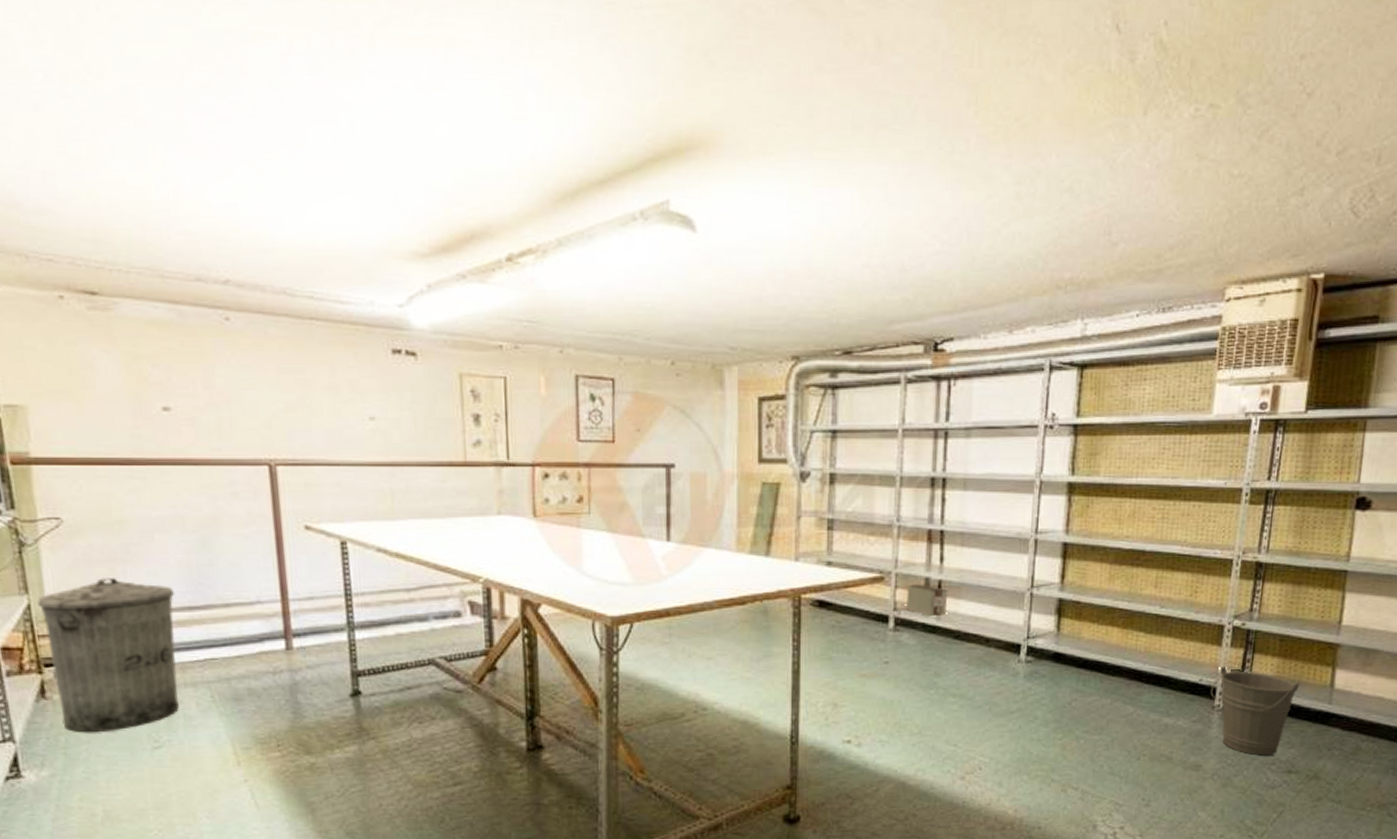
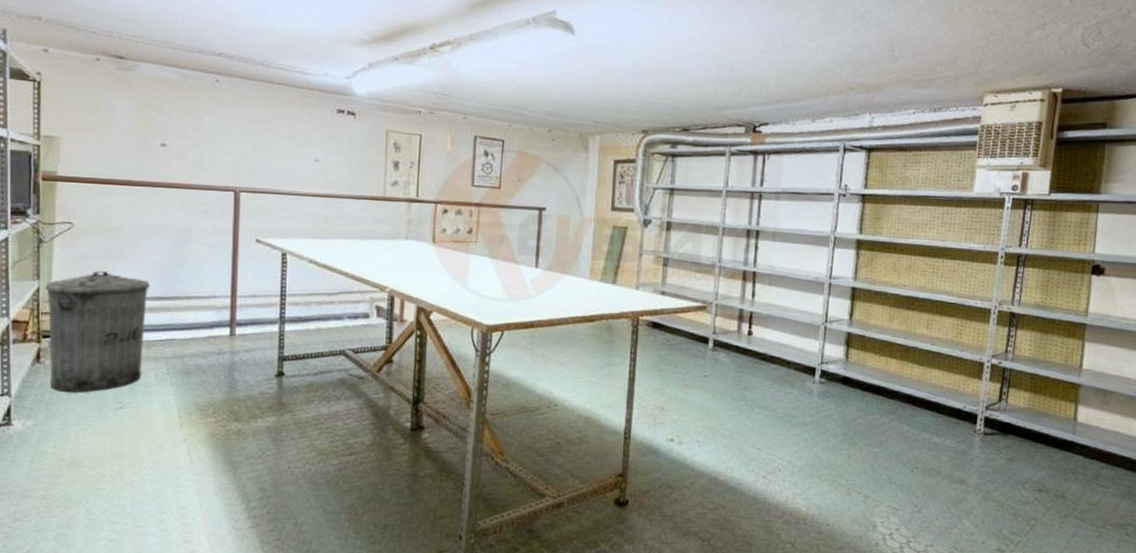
box: present [906,584,948,616] -> none [723,313,758,340]
bucket: present [1210,665,1300,756] -> none [972,396,1048,475]

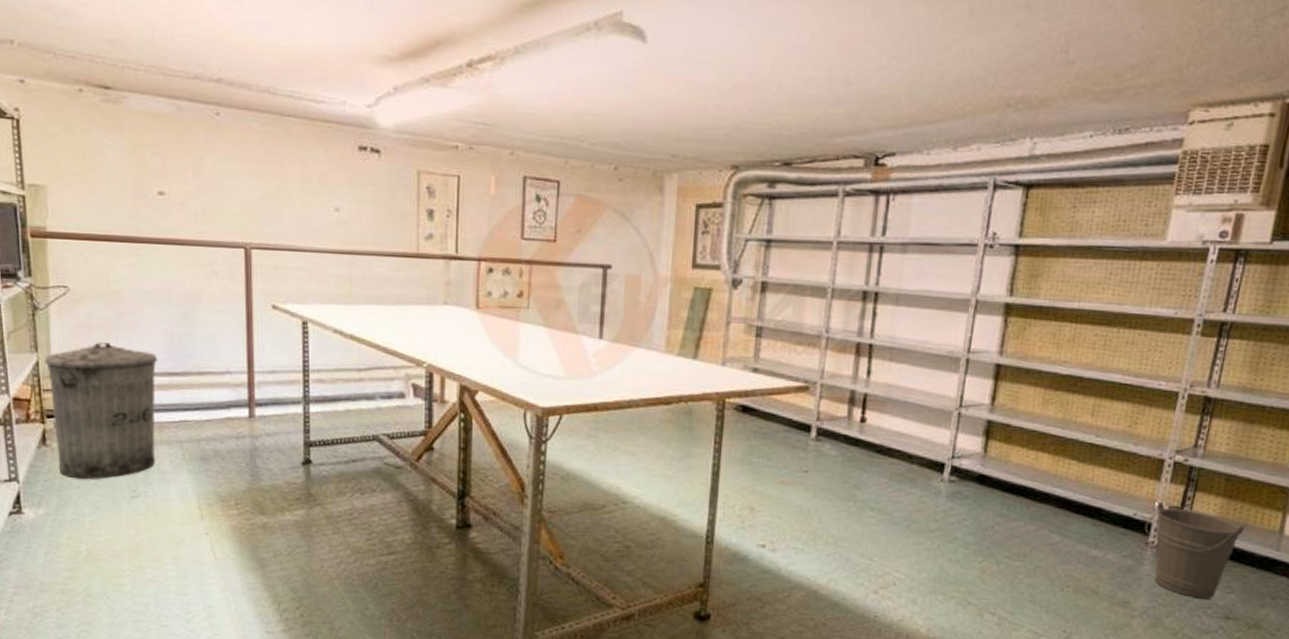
bucket: none [972,396,1048,475] -> present [1144,501,1246,599]

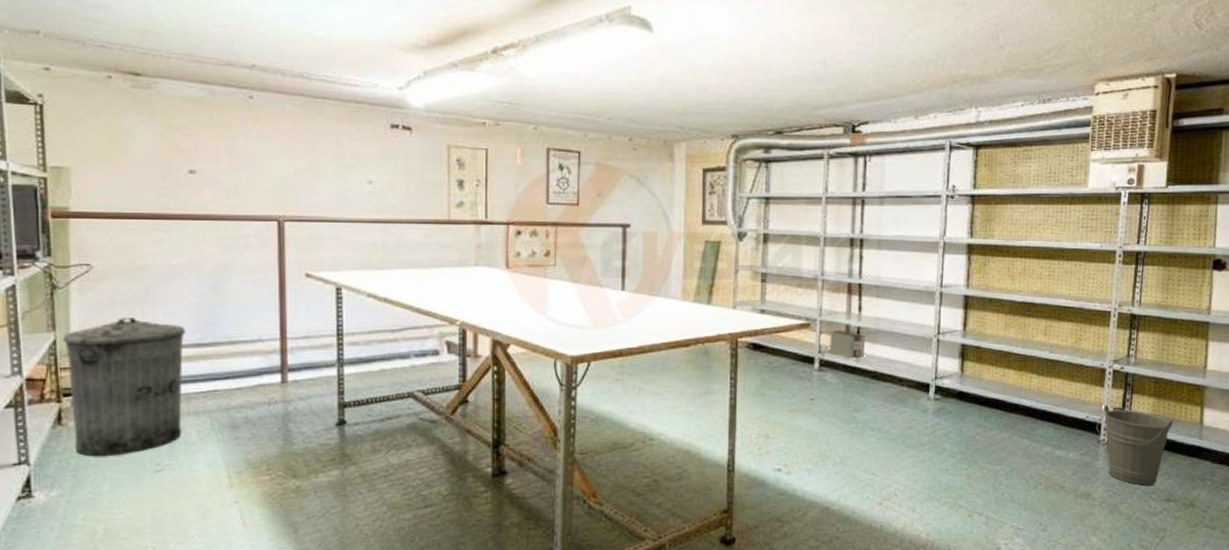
box: none [829,396,873,429] -> present [829,330,866,358]

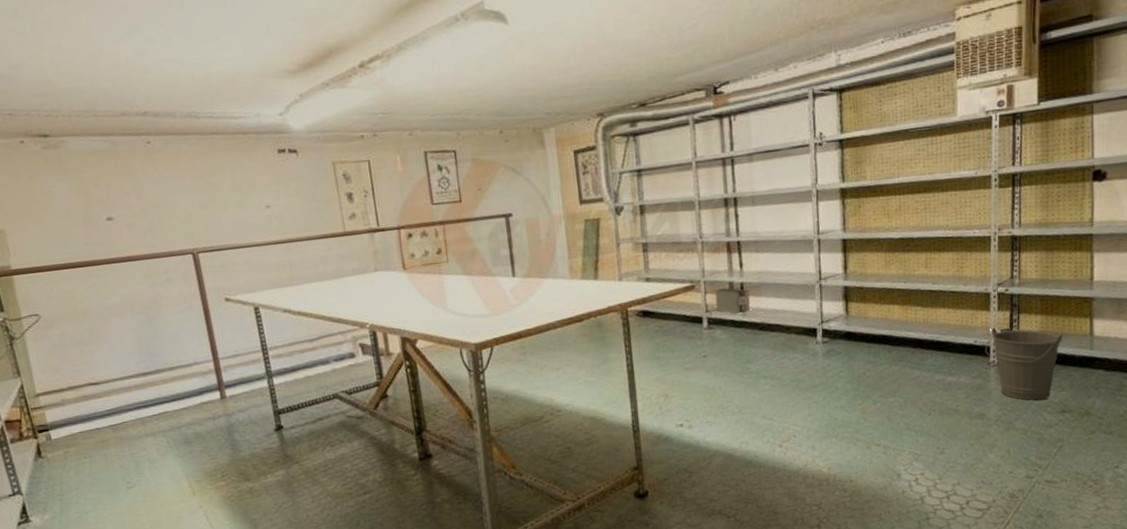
trash can: present [63,318,186,456] -> none [28,357,144,482]

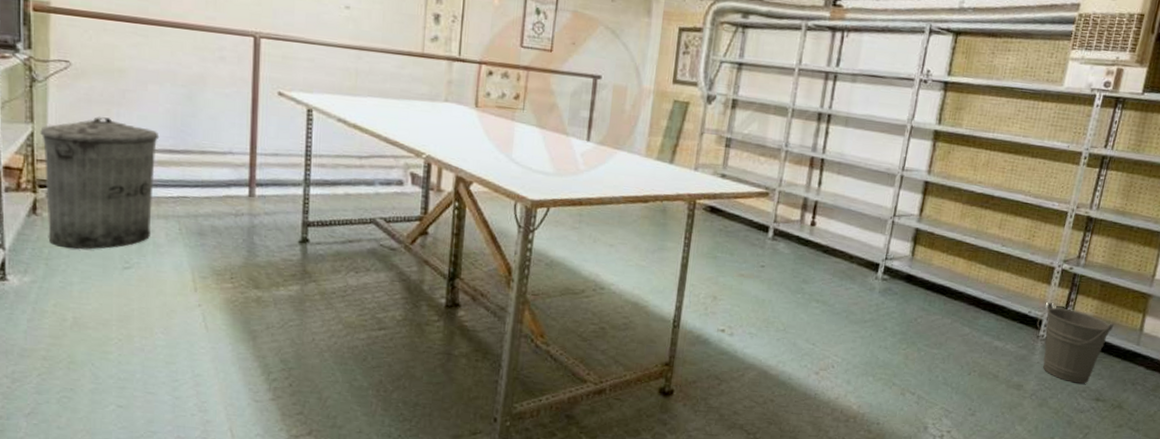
trash can: none [28,357,144,482] -> present [40,117,160,249]
box: present [715,287,750,314] -> none [785,202,822,232]

